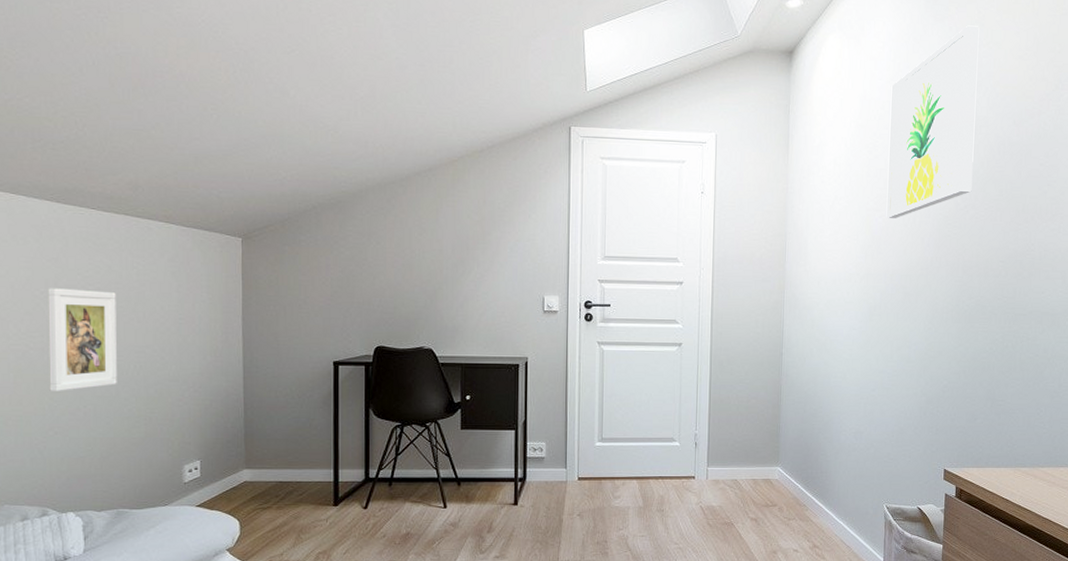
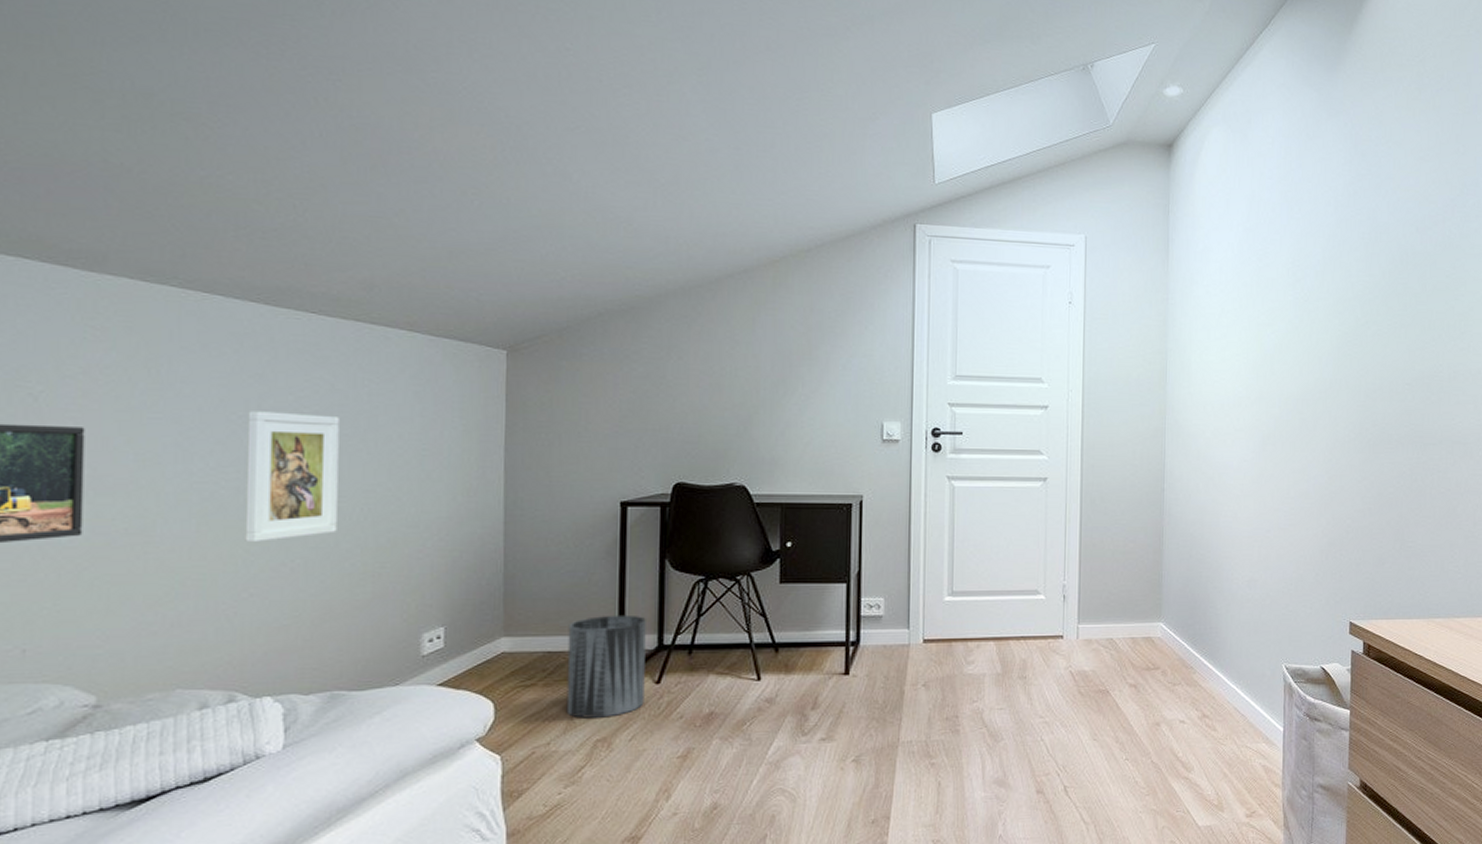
trash can: none [295,453,355,535] -> present [566,614,646,719]
wall art: present [886,25,980,218] -> none [1279,121,1377,335]

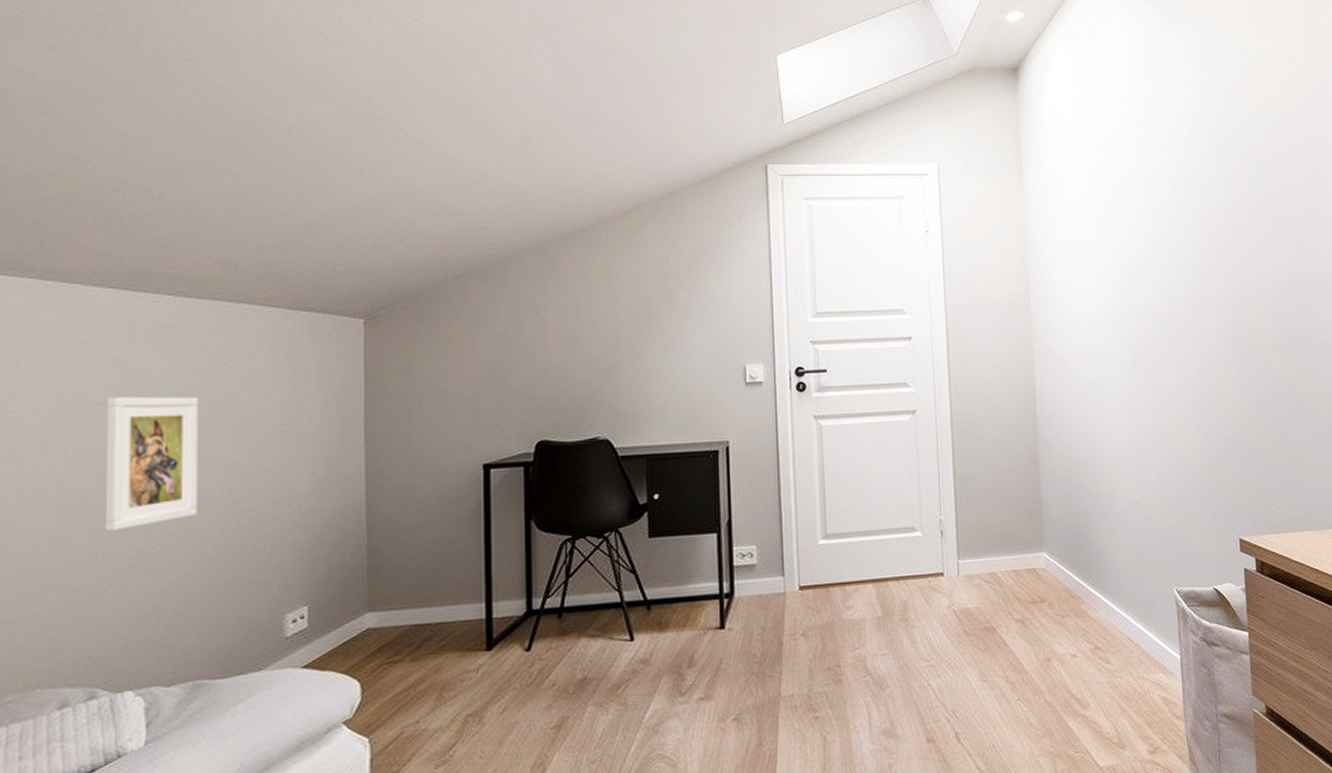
trash can: present [566,614,646,719] -> none [434,580,515,693]

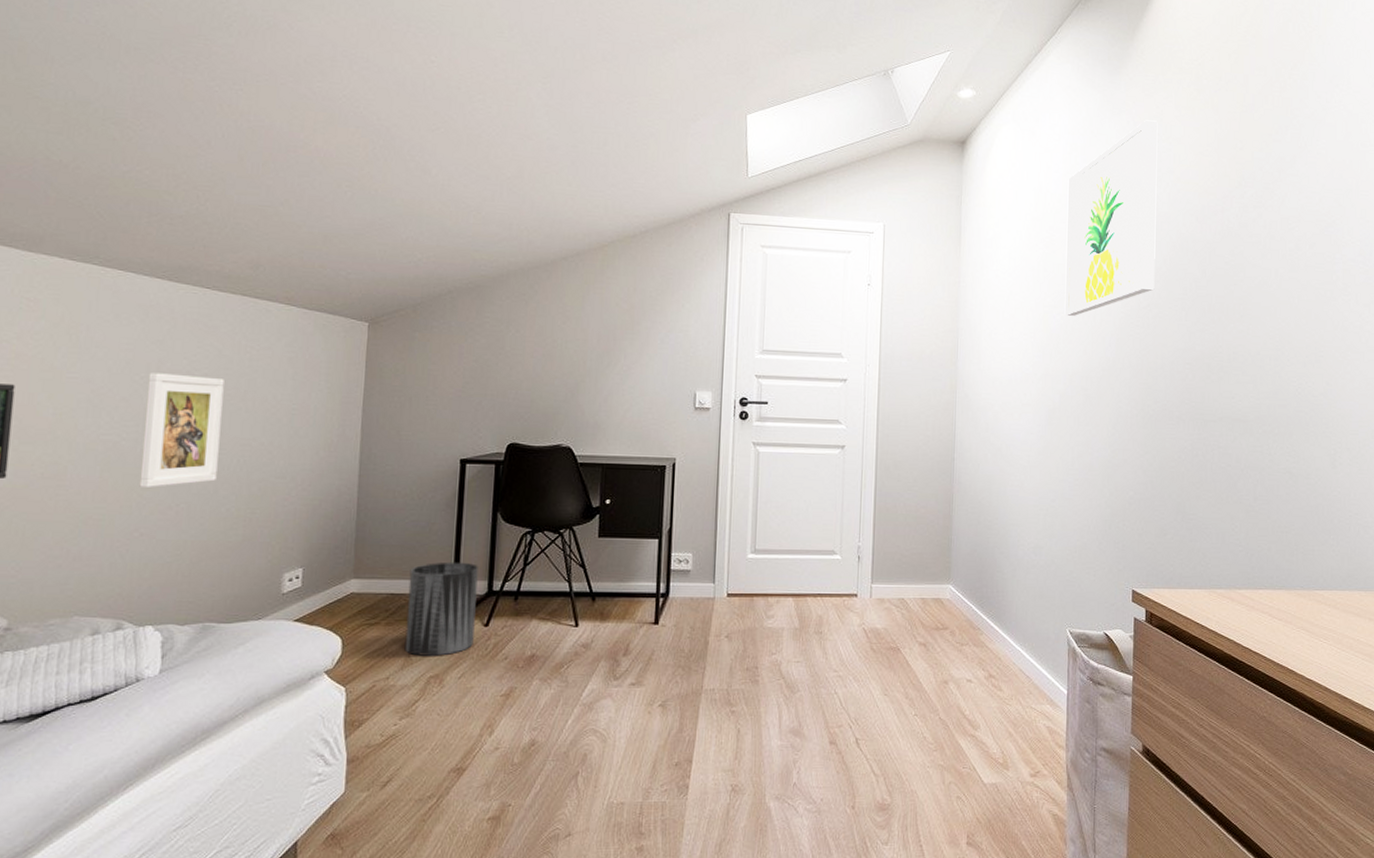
trash can: none [434,580,515,693] -> present [404,561,478,656]
wall art: none [1131,32,1234,248] -> present [1064,120,1158,316]

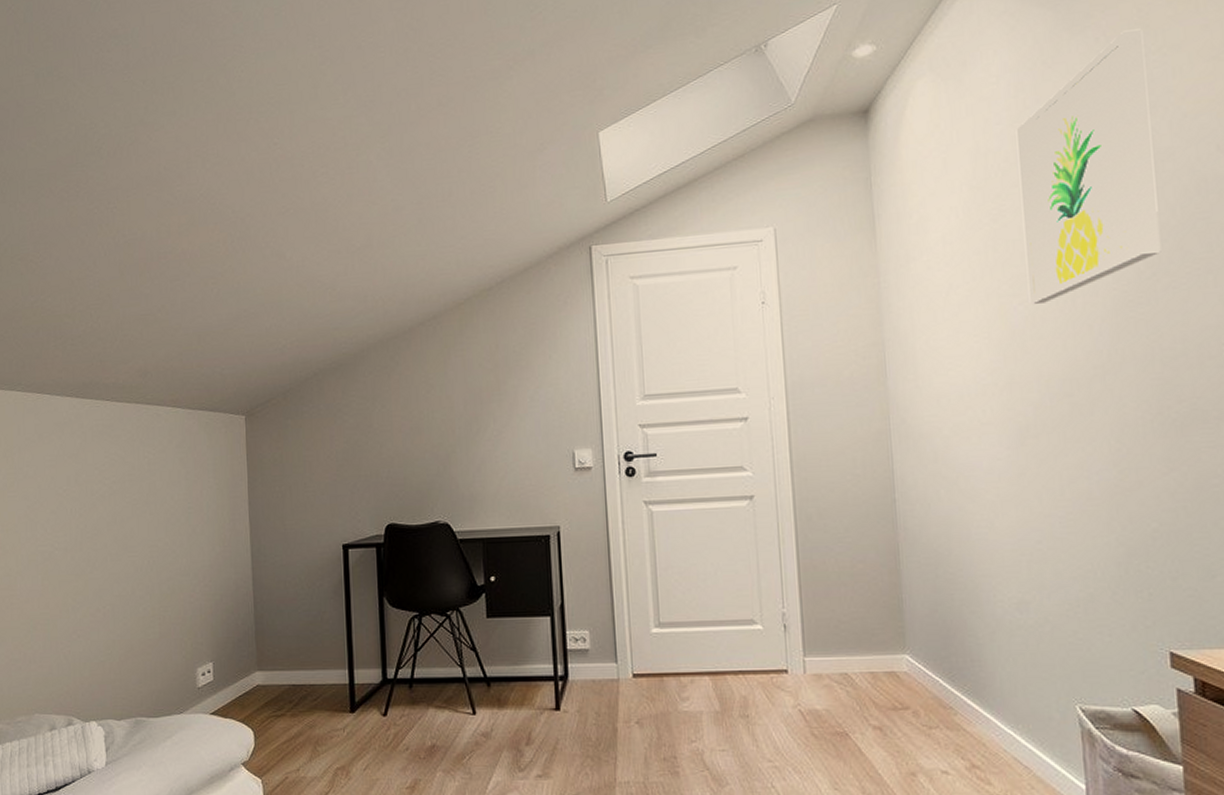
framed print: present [139,373,224,489] -> none [69,484,133,593]
trash can: present [404,561,478,656] -> none [307,650,374,747]

